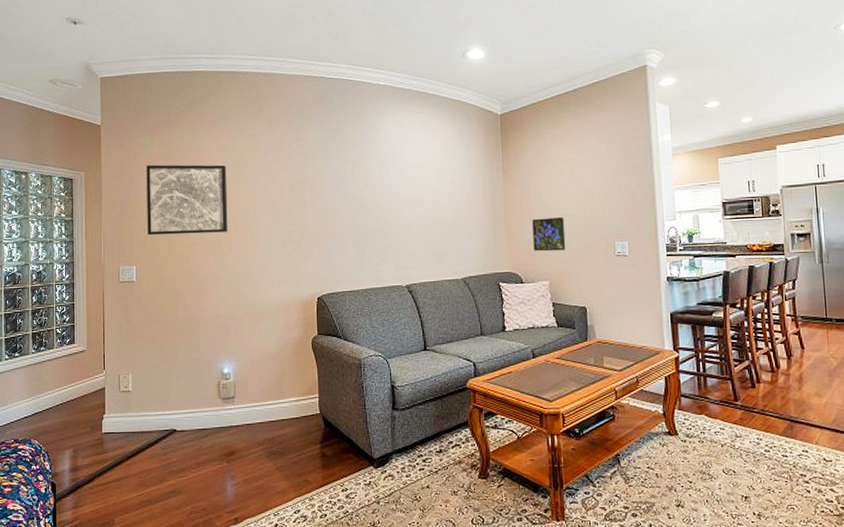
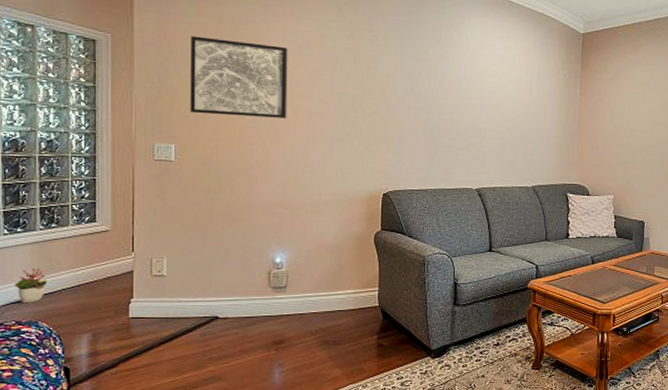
decorative plant: none [13,389,38,423] -> present [14,268,47,304]
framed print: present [532,217,566,252] -> none [602,137,633,169]

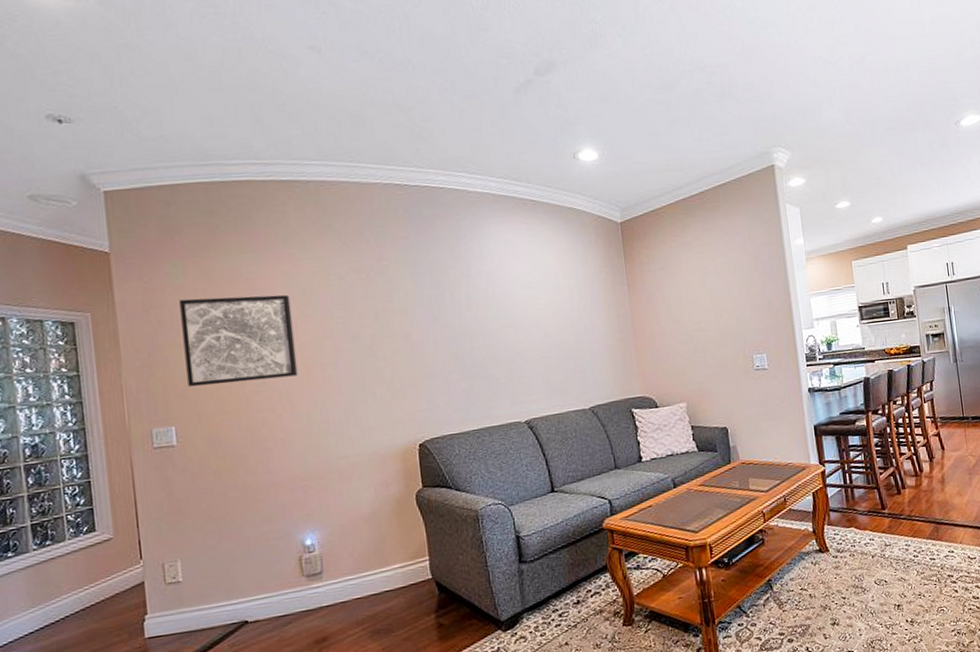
decorative plant: present [14,268,47,304] -> none [10,596,48,641]

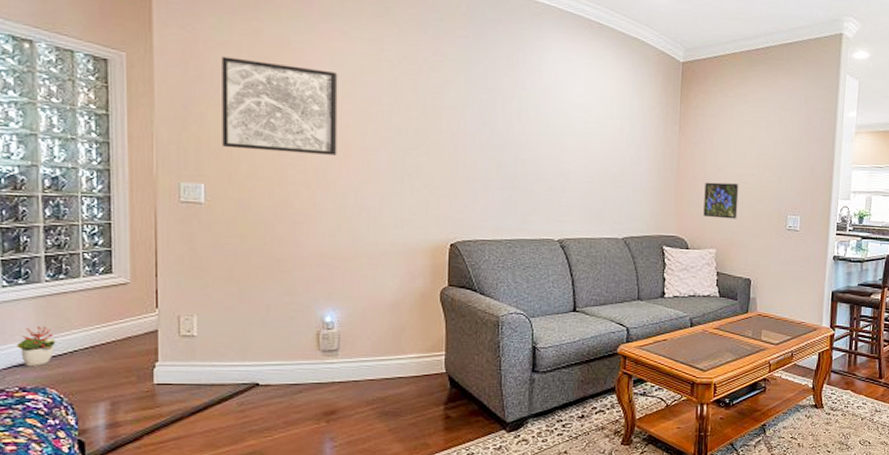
decorative plant: none [10,596,48,641] -> present [17,326,56,367]
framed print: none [663,332,702,372] -> present [703,182,739,219]

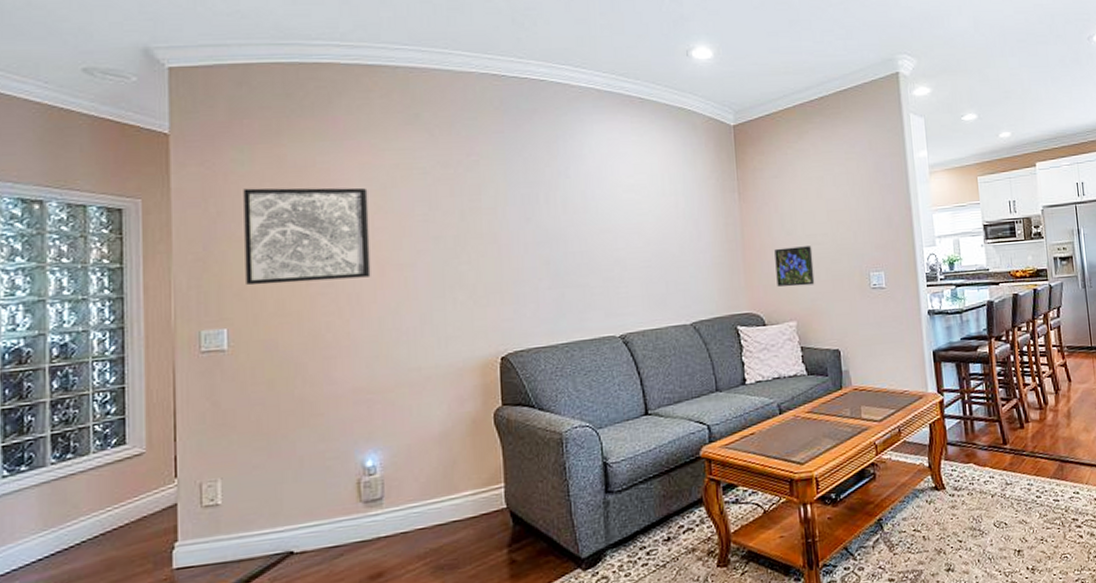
decorative plant: present [17,326,56,367] -> none [17,517,61,569]

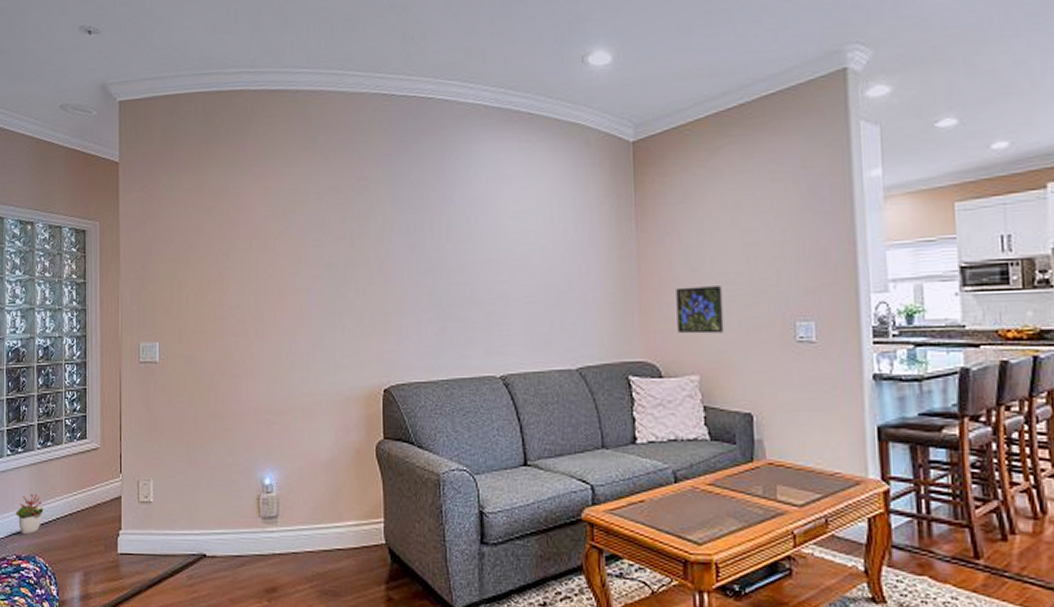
decorative plant: none [17,517,61,569] -> present [16,493,44,535]
wall art: present [243,187,371,286] -> none [172,212,272,304]

